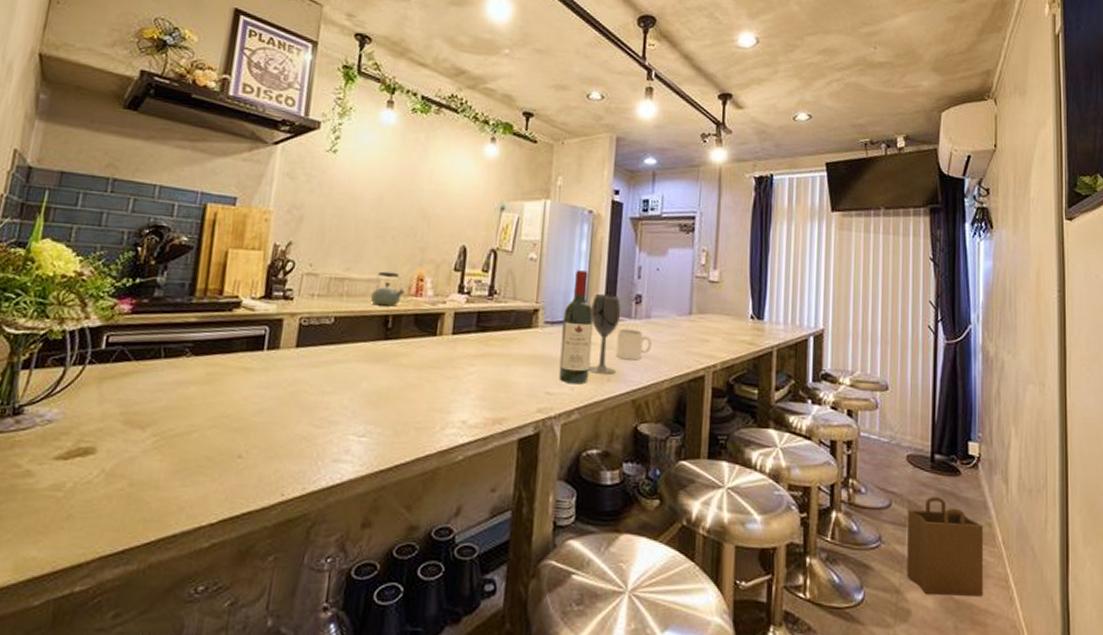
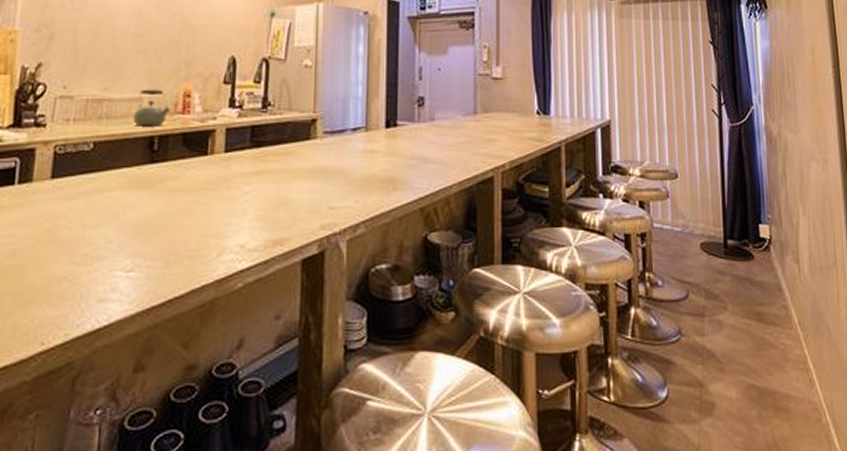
wine bottle: present [558,270,594,385] -> none [341,75,375,196]
wine glass: present [588,293,622,376] -> none [371,98,404,184]
mug: present [615,328,652,362] -> none [400,134,437,168]
shopping bag: present [907,495,984,597] -> none [705,282,785,384]

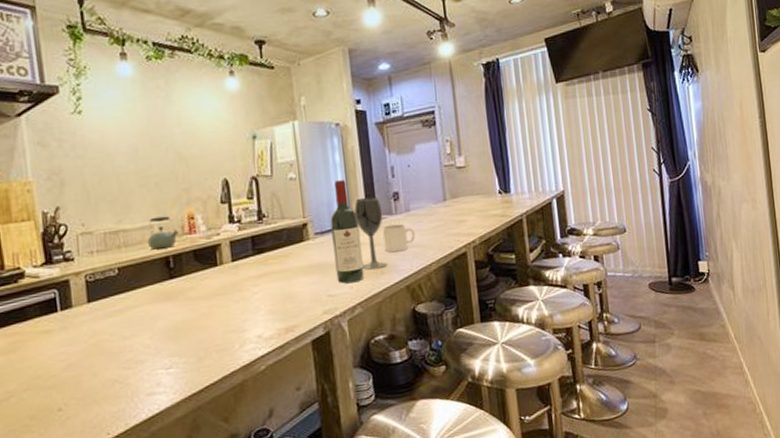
wine bottle: none [341,75,375,196] -> present [330,180,365,284]
wine glass: none [371,98,404,184] -> present [353,196,388,271]
mug: none [400,134,437,168] -> present [382,223,416,254]

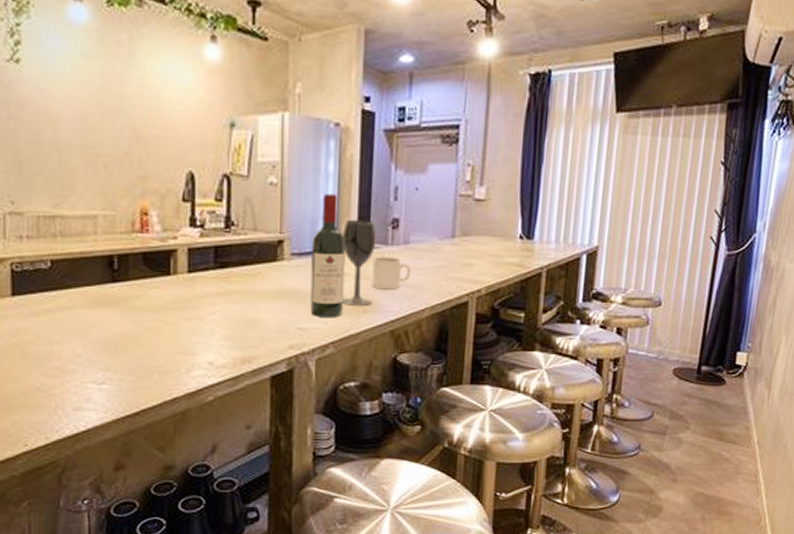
kettle: present [147,216,181,250] -> none [88,206,130,245]

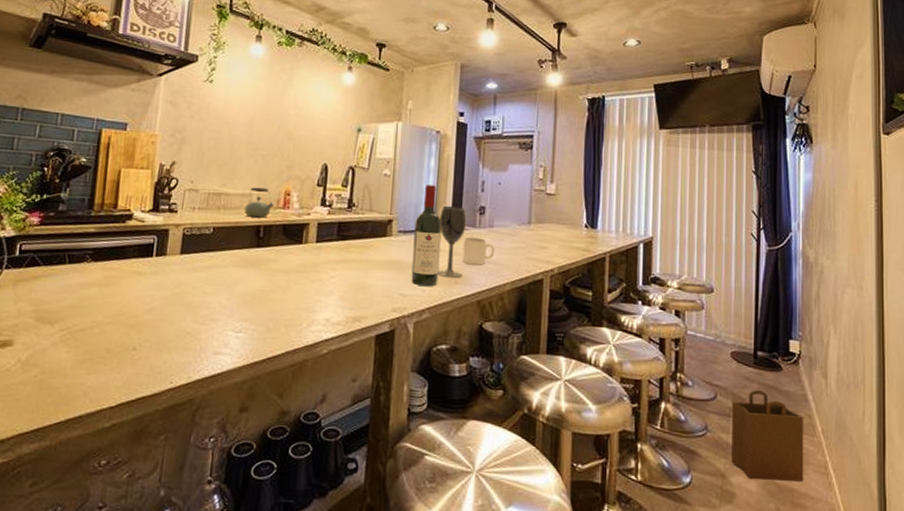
kettle: none [88,206,130,245] -> present [244,187,276,218]
shopping bag: none [662,405,741,492] -> present [731,389,804,482]

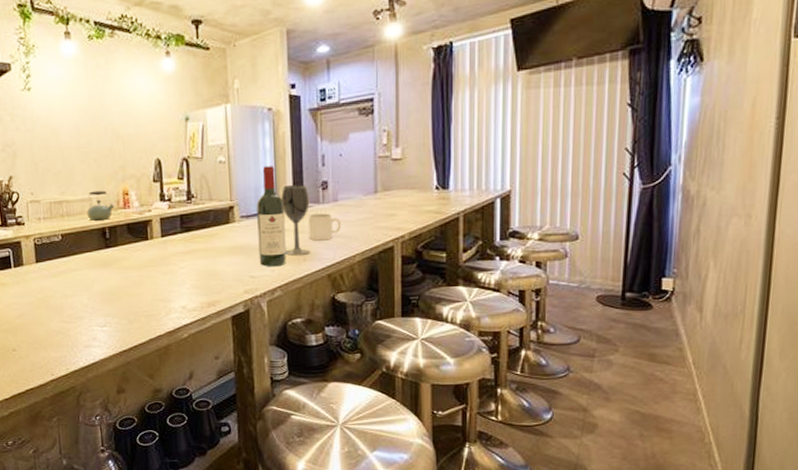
shopping bag: present [731,389,804,482] -> none [594,329,674,410]

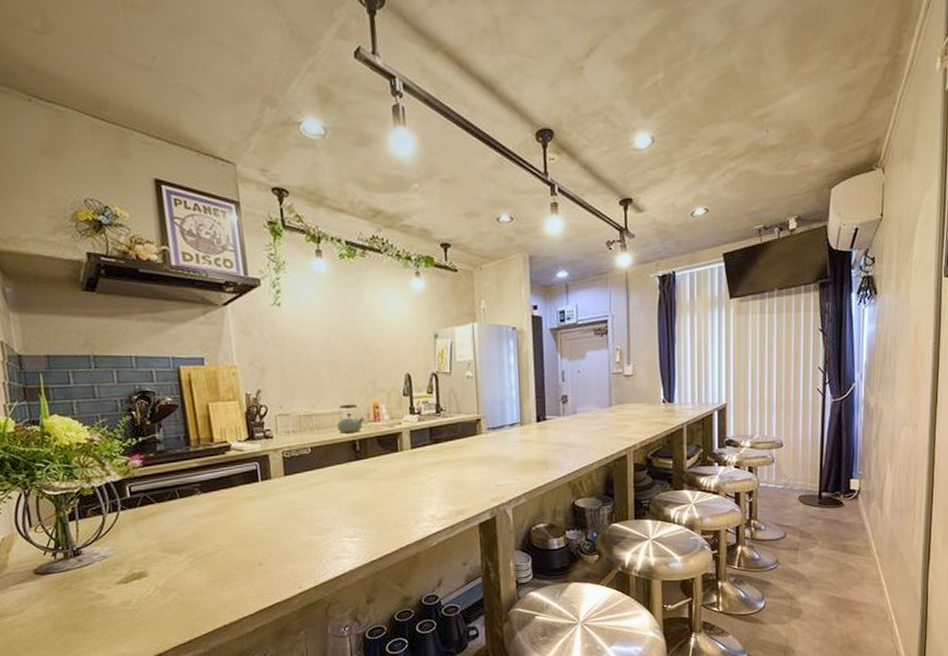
wine bottle: present [256,166,287,267] -> none [502,381,530,476]
wine glass: present [280,184,311,257] -> none [524,398,553,466]
mug: present [307,213,341,242] -> none [549,425,580,452]

